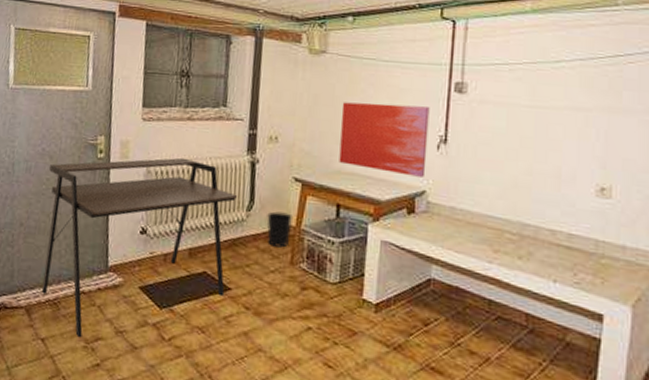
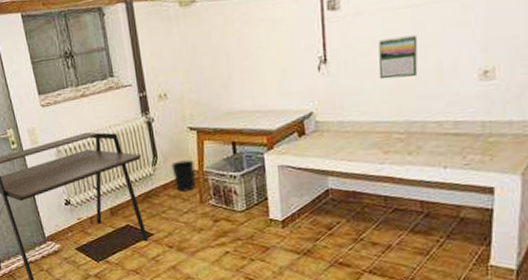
wall art: present [339,102,430,177] -> none [220,32,311,105]
calendar: none [497,132,539,178] -> present [378,34,418,80]

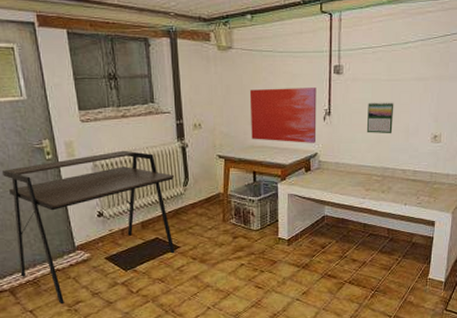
wastebasket: present [171,159,195,192] -> none [200,183,220,211]
wall art: none [220,32,311,105] -> present [249,88,317,143]

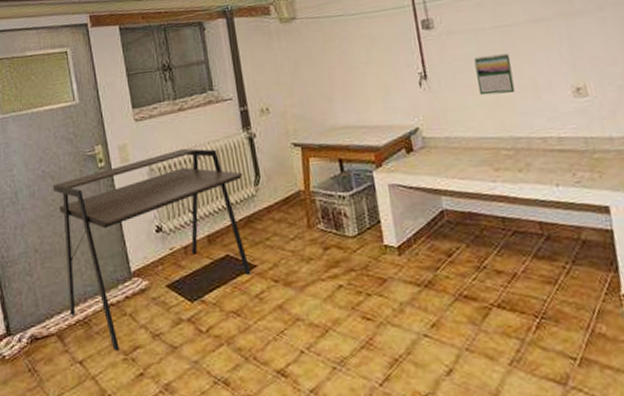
wall art: present [249,88,317,143] -> none [322,49,415,120]

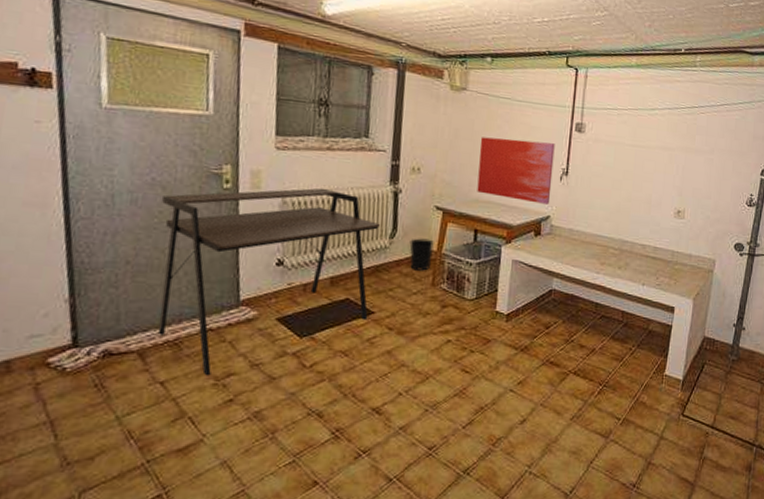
wastebasket: none [275,178,302,215] -> present [409,238,434,271]
wall art: none [322,49,415,120] -> present [477,137,555,204]
calendar: present [474,53,516,96] -> none [605,166,637,204]

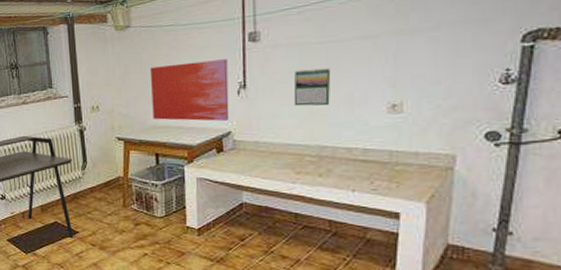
wastebasket: present [409,238,434,271] -> none [99,167,120,195]
calendar: none [605,166,637,204] -> present [293,68,331,107]

